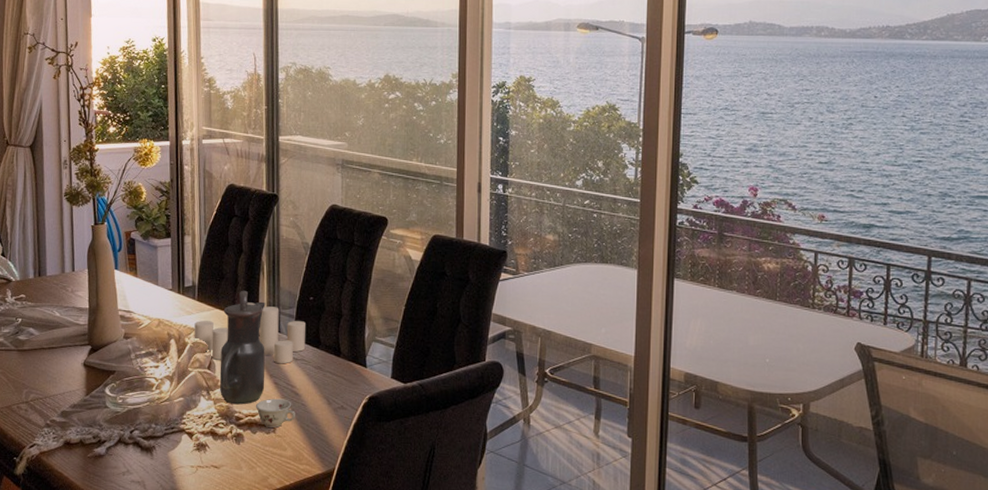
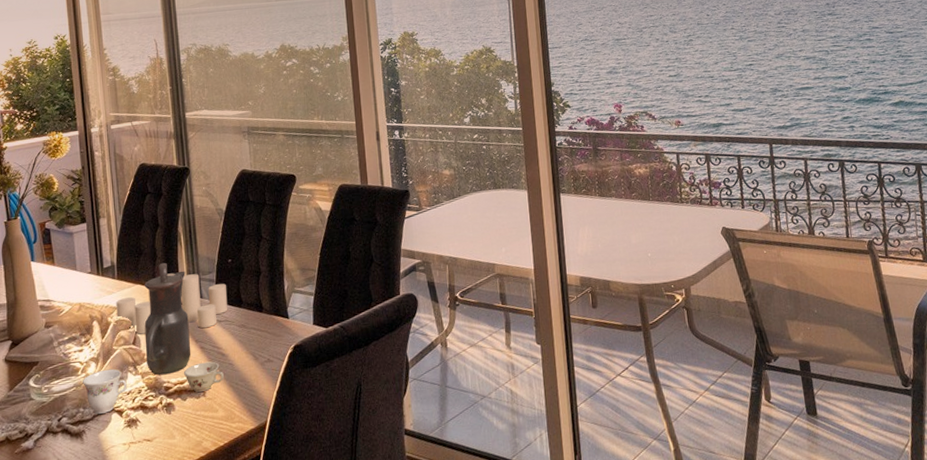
teacup: none [155,389,200,433] -> present [81,368,128,414]

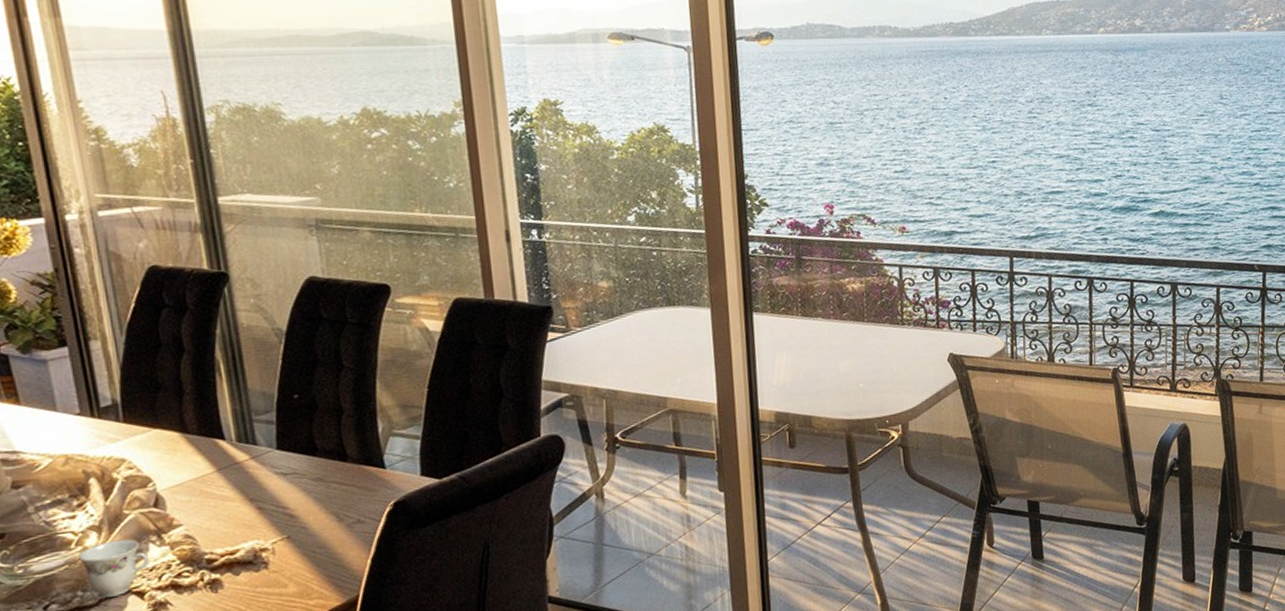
candle: present [116,273,228,335] -> none [123,413,297,494]
teapot: present [144,262,191,375] -> none [166,399,245,545]
teacup: present [183,361,225,392] -> none [233,525,296,564]

